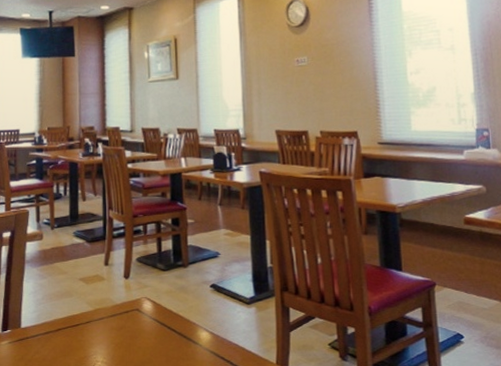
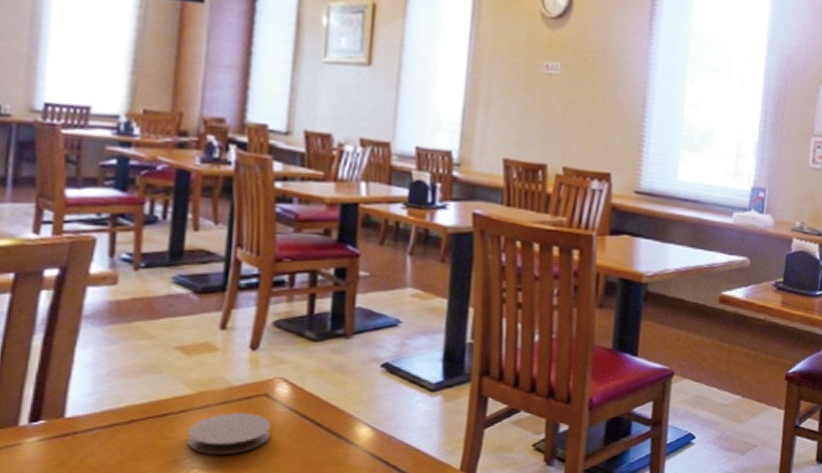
coaster: none [92,323,144,353] -> present [187,413,272,456]

